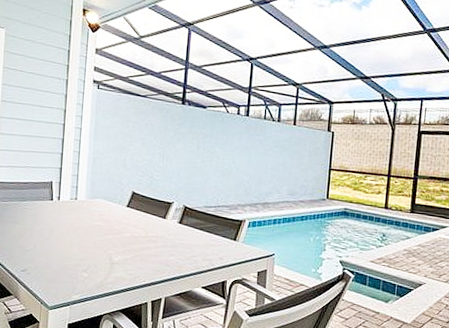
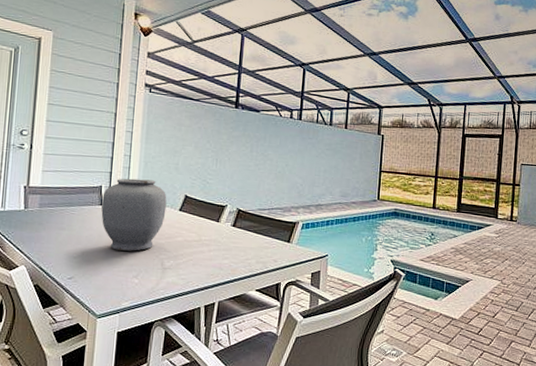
vase: none [52,174,115,246] -> present [101,178,167,251]

